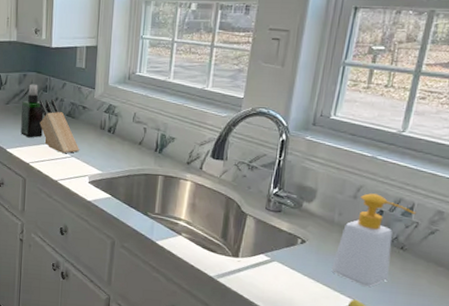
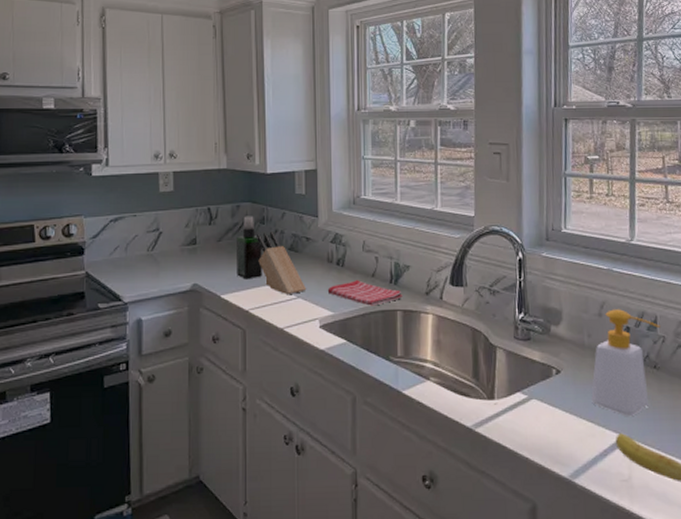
dish towel: none [98,146,165,170] -> present [327,280,402,306]

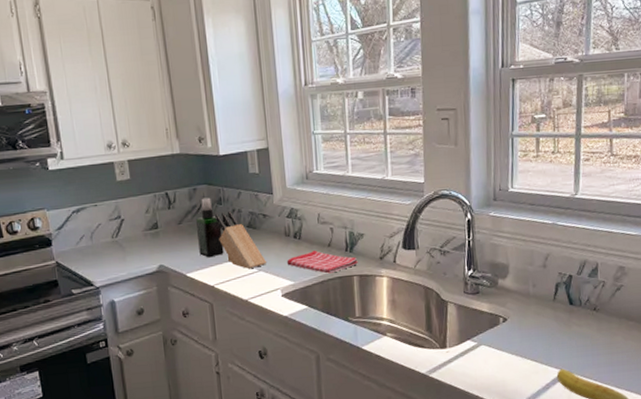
soap bottle: present [591,309,660,416] -> none [535,259,601,354]

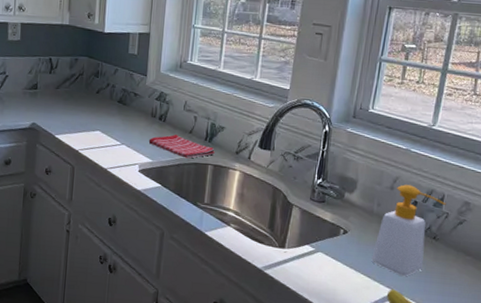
spray bottle: present [196,197,224,258] -> none [70,68,95,124]
knife block: present [215,211,267,270] -> none [90,85,131,141]
soap bottle: none [535,259,601,354] -> present [371,184,446,276]

